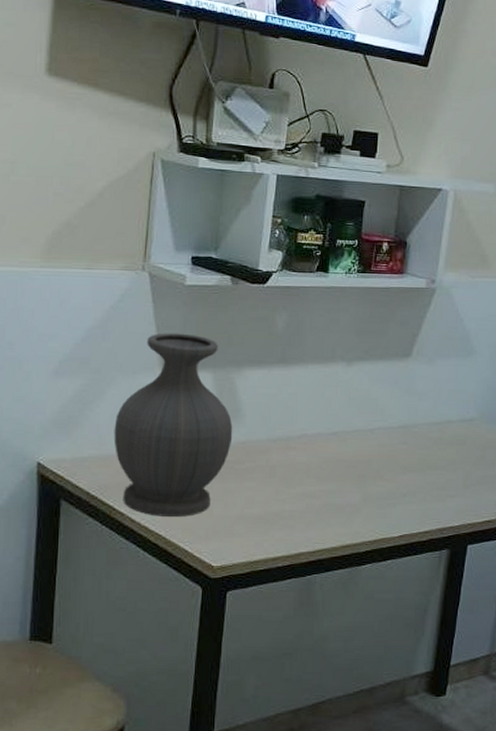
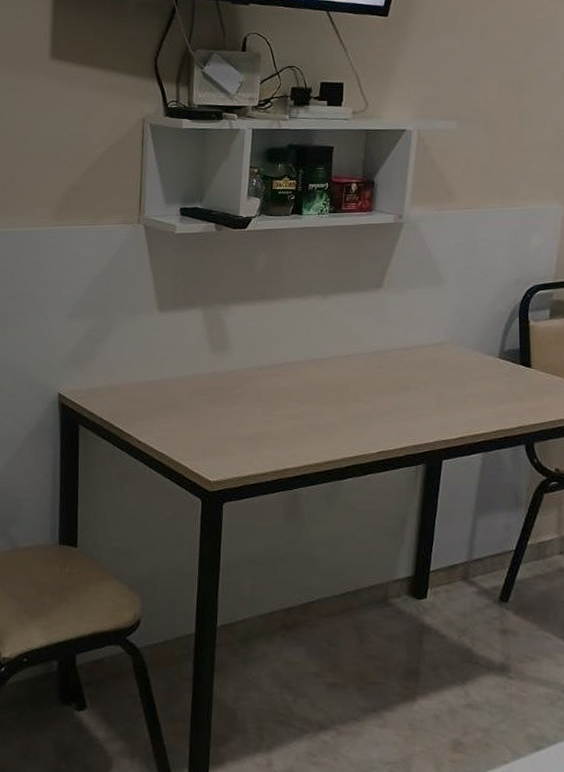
vase: present [114,333,233,517] -> none [120,276,223,438]

